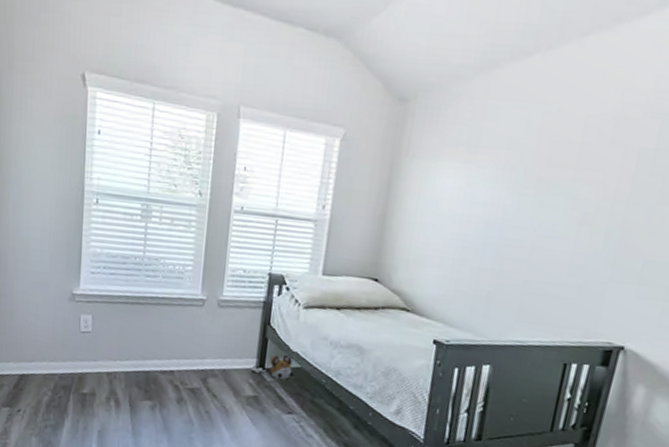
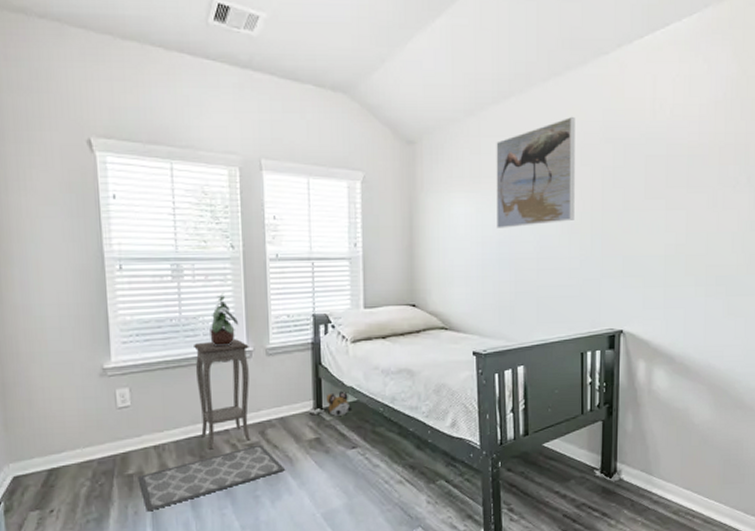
bath mat: none [90,390,221,430] -> present [138,444,286,512]
accent table: none [149,284,203,386] -> present [194,339,250,450]
potted plant: none [168,239,197,292] -> present [210,293,239,347]
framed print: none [487,81,616,210] -> present [496,116,575,228]

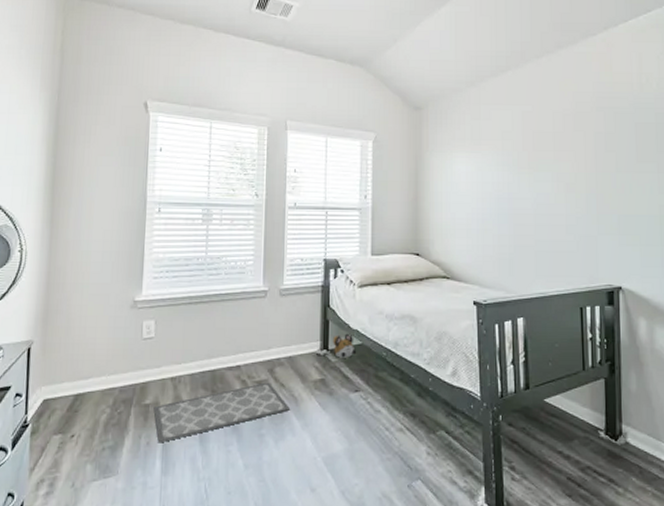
accent table: present [194,339,250,450] -> none [215,279,265,385]
potted plant: present [210,293,239,347] -> none [230,236,258,286]
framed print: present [496,116,575,228] -> none [495,87,570,186]

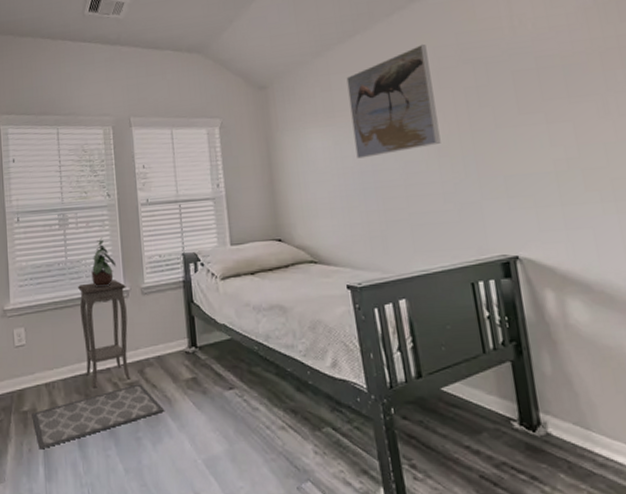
accent table: none [215,279,265,385] -> present [78,280,130,388]
potted plant: none [230,236,258,286] -> present [91,237,117,288]
plush toy: present [333,333,357,358] -> none [200,328,227,355]
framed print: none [495,87,570,186] -> present [346,44,441,159]

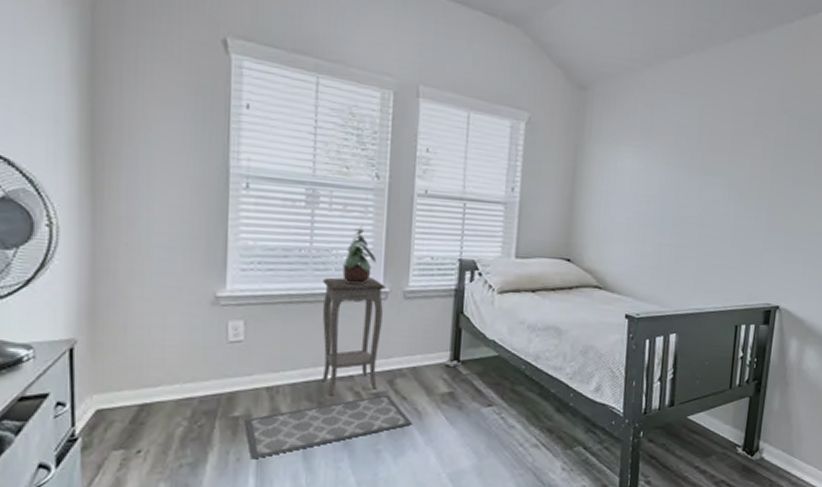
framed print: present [346,44,441,159] -> none [663,81,754,190]

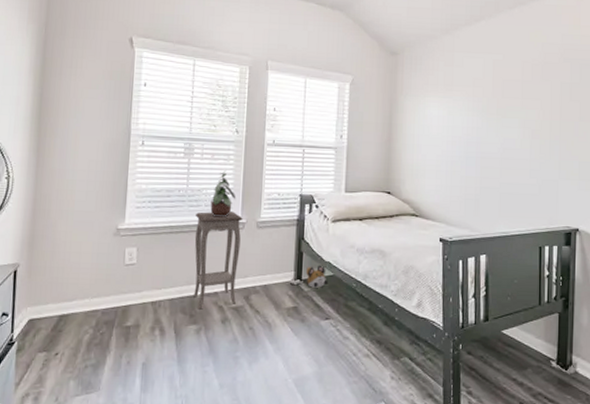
bath mat: present [244,394,413,460] -> none [134,308,265,363]
plush toy: none [464,343,492,370] -> present [306,265,329,288]

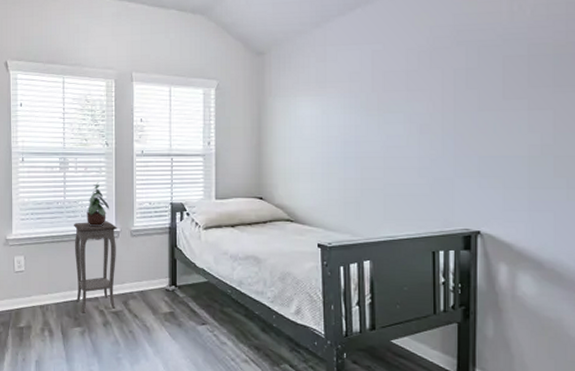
plush toy: present [306,265,329,288] -> none [181,271,203,294]

